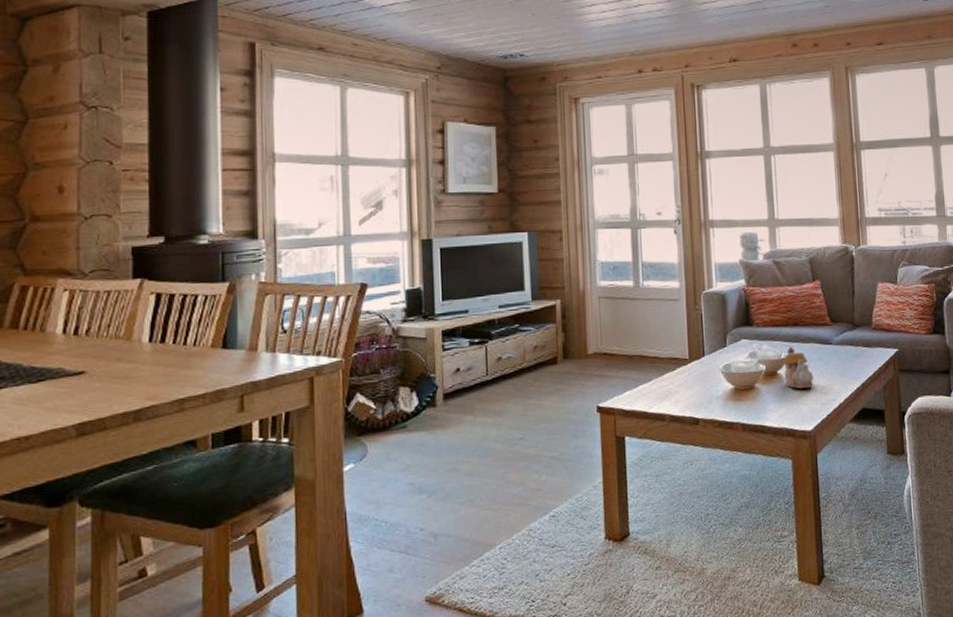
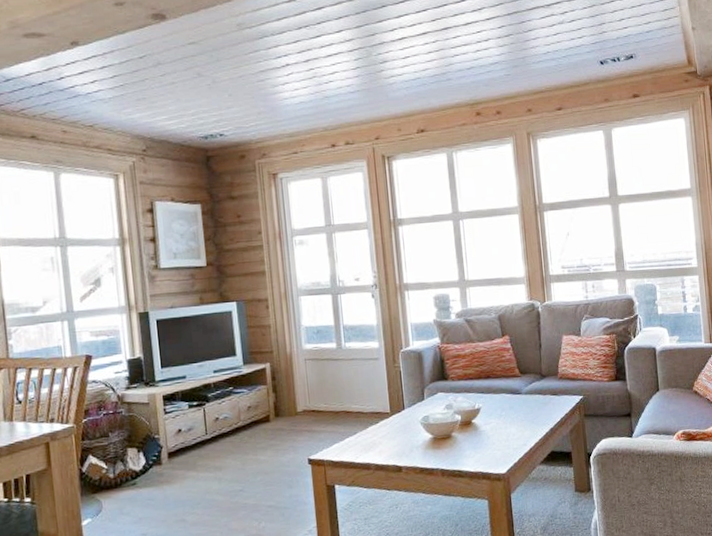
teapot: present [783,346,814,389] -> none [477,397,506,436]

